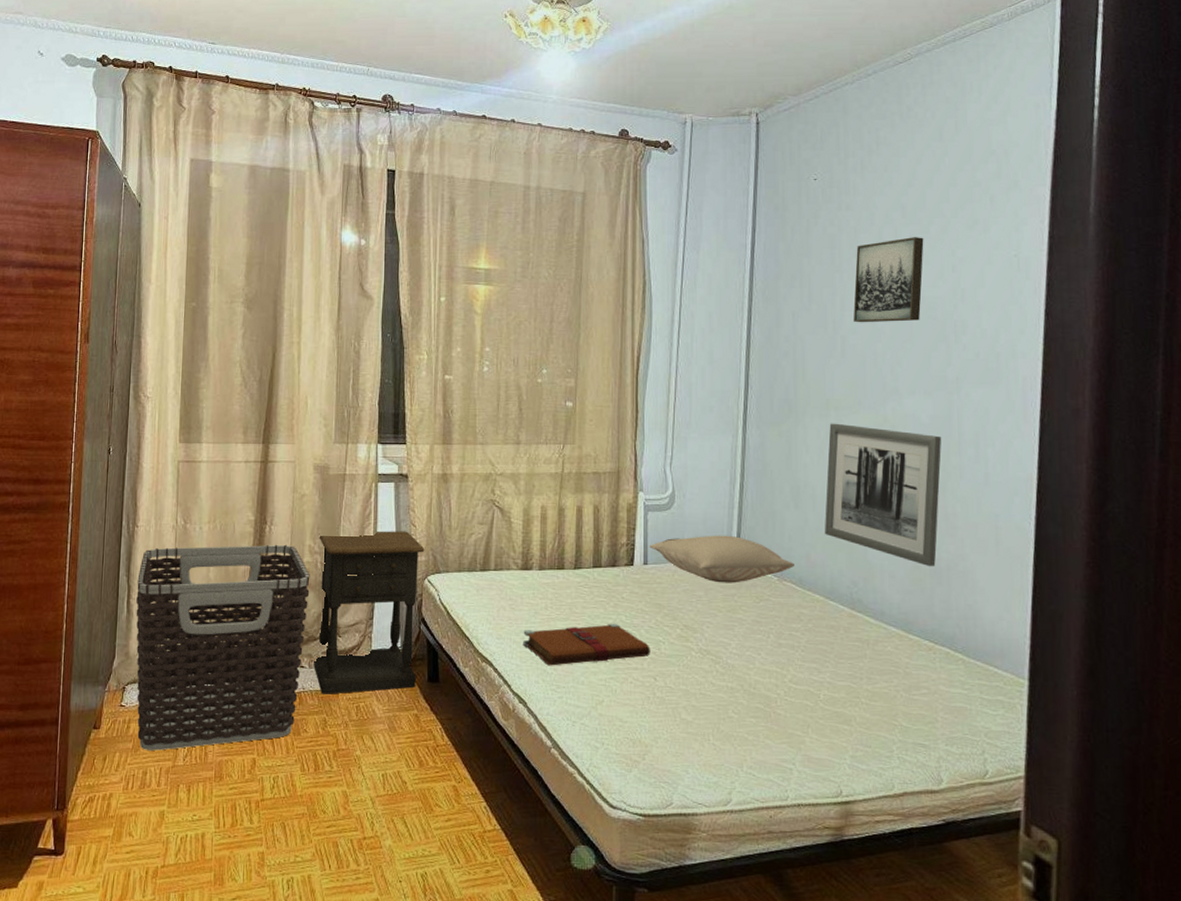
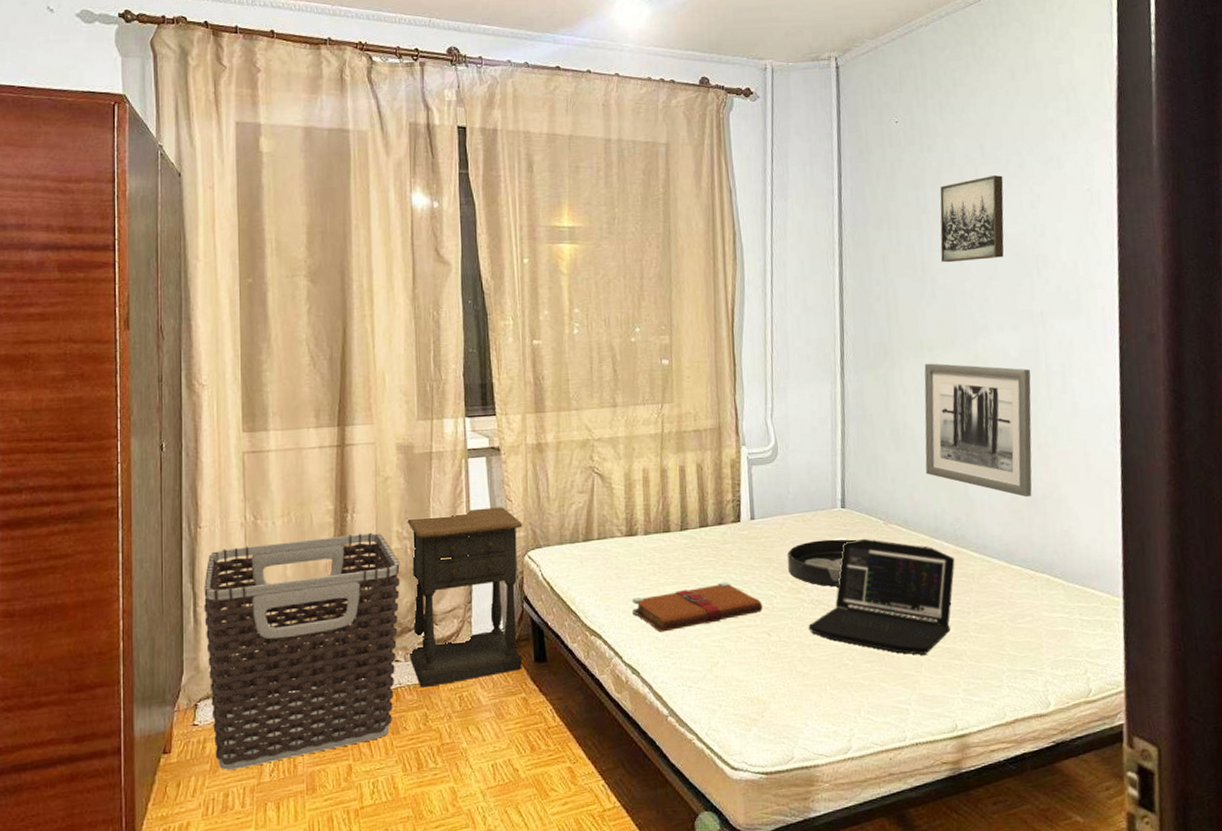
pillow: present [650,535,794,583] -> none [756,483,899,532]
tray: none [677,591,749,639] -> present [787,539,856,587]
laptop: none [695,593,850,717] -> present [808,538,955,656]

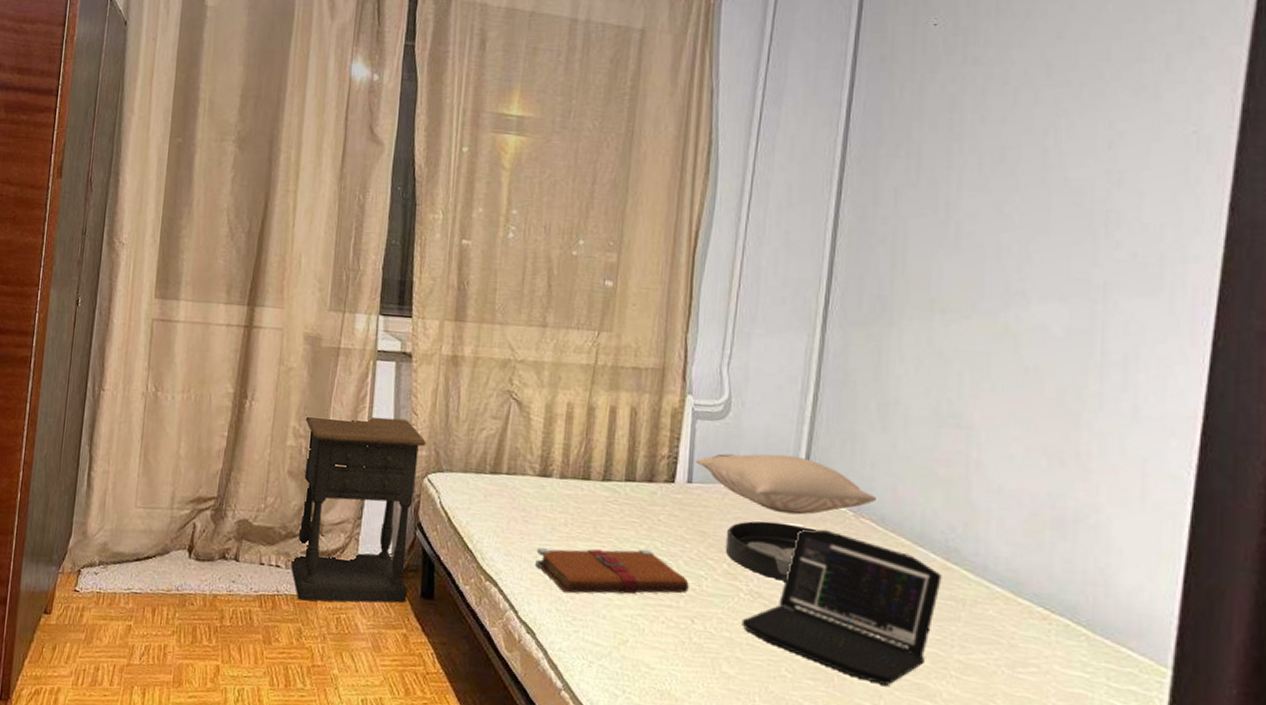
clothes hamper: present [204,532,401,770] -> none [91,416,293,646]
pillow: none [756,483,899,532] -> present [696,453,876,515]
wall art: present [924,363,1032,498] -> none [918,328,1078,517]
wall art: present [940,175,1004,263] -> none [972,102,1073,208]

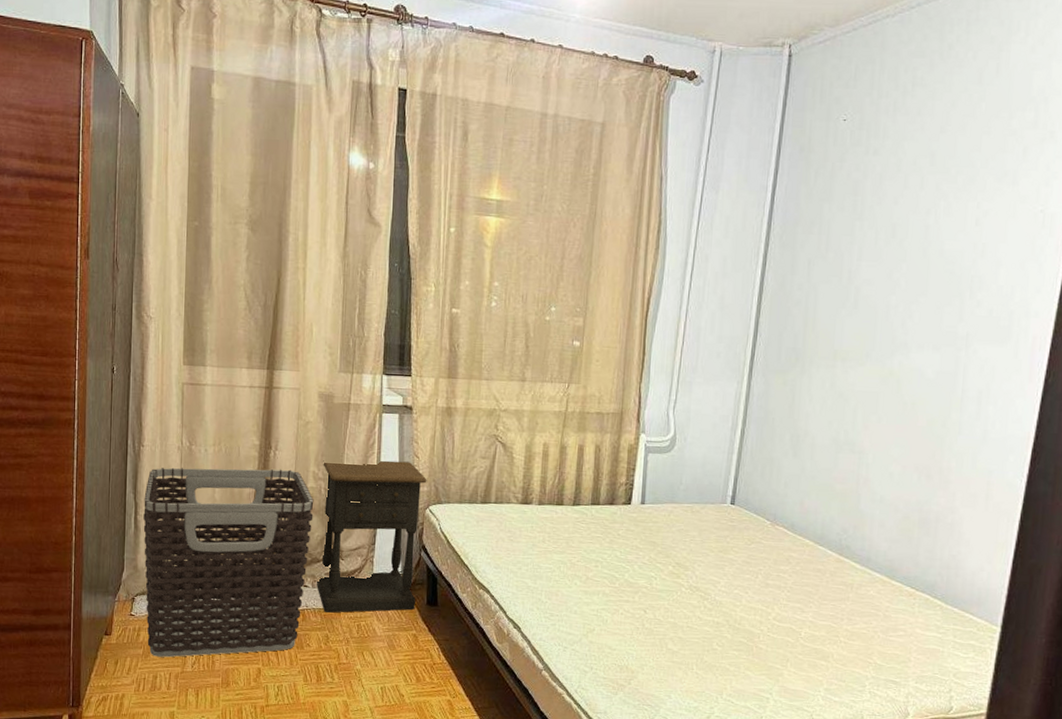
clothes hamper: none [91,416,293,646] -> present [143,467,314,657]
book: present [535,548,689,595] -> none [520,558,642,596]
pillow: present [696,453,876,515] -> none [648,478,788,526]
tray: present [725,521,816,581] -> none [670,531,741,577]
laptop: present [742,529,942,687] -> none [683,535,836,652]

